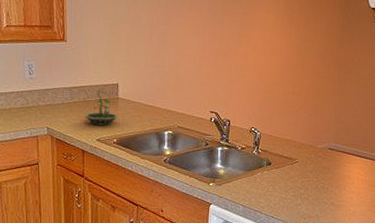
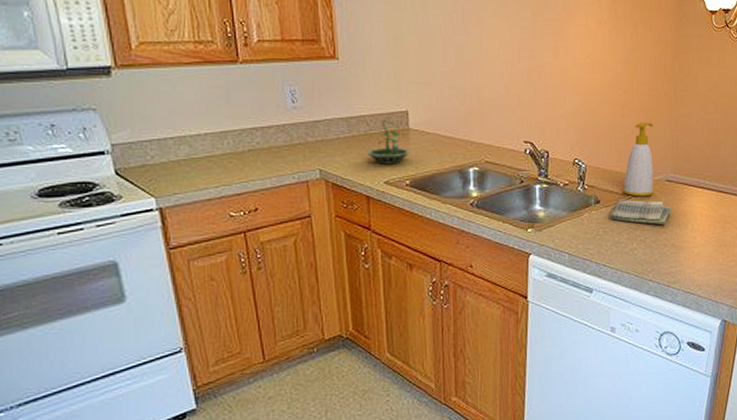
dish towel: none [279,163,332,187] -> present [610,200,672,226]
soap bottle: none [290,99,320,162] -> present [622,122,654,197]

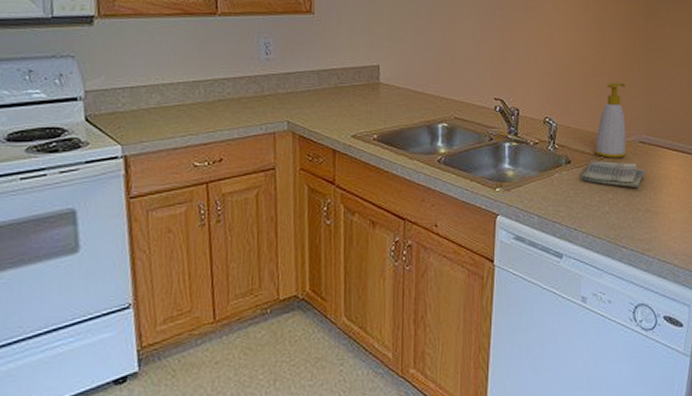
terrarium: present [366,119,411,165] -> none [335,73,380,118]

